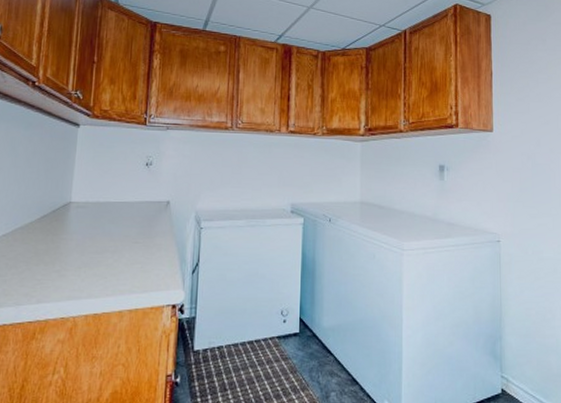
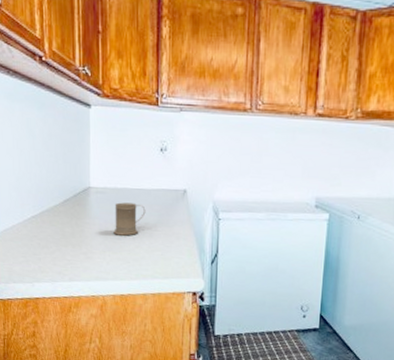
mug: none [92,216,128,250] -> present [114,202,146,236]

